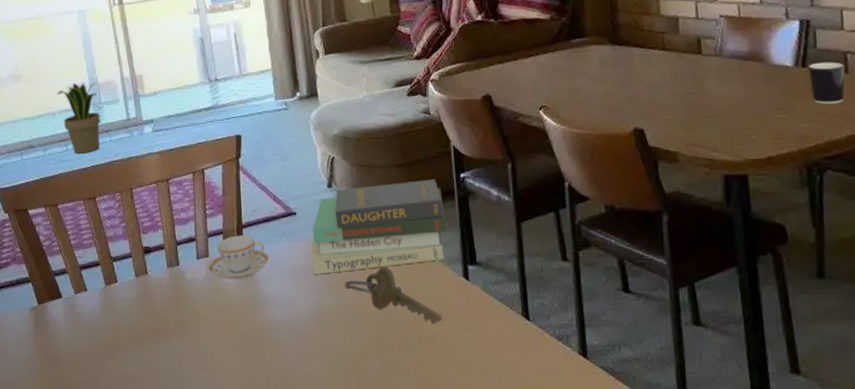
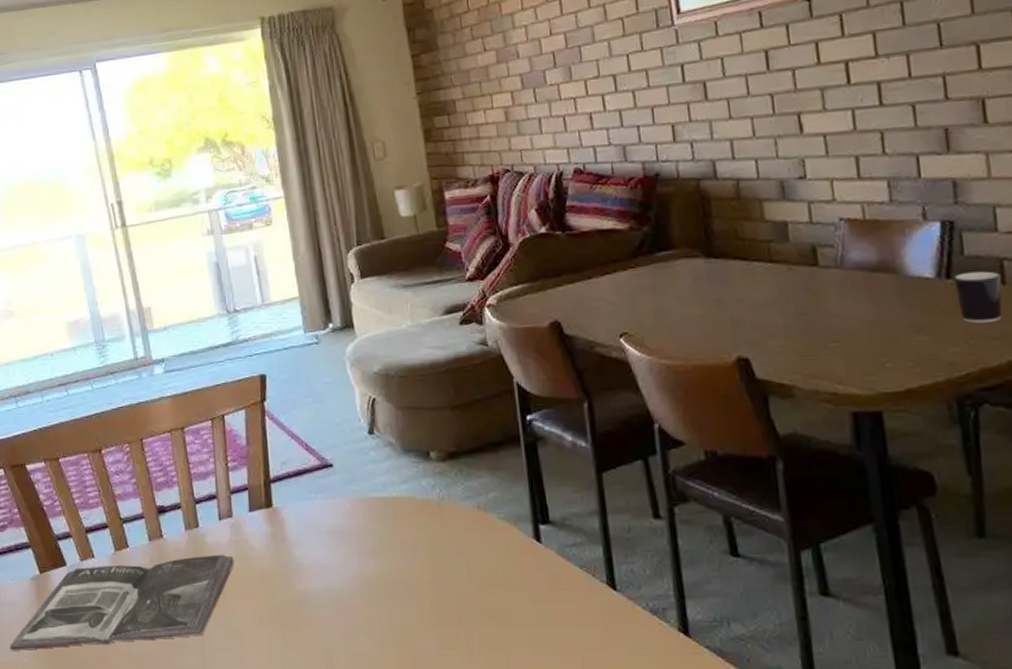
magazine: none [9,288,209,371] -> present [9,554,234,650]
potted plant: present [57,82,101,154] -> none [54,317,105,400]
teacup: present [208,235,269,280] -> none [232,491,303,543]
books: present [311,179,447,275] -> none [352,422,512,537]
key: present [344,266,443,323] -> none [391,527,511,594]

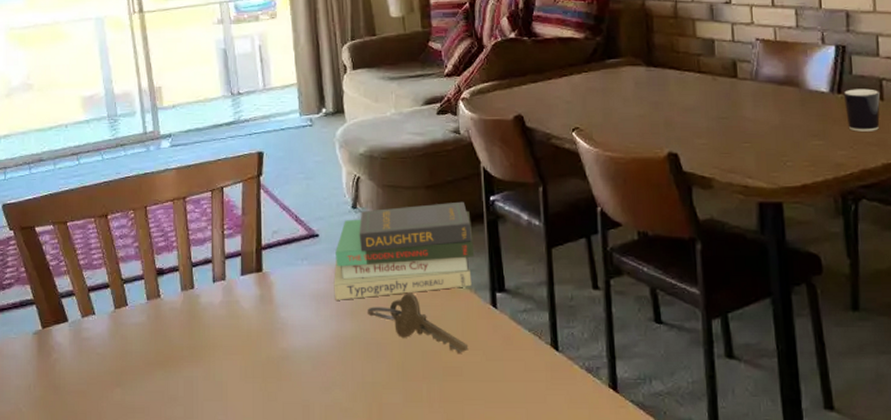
magazine: present [9,554,234,650] -> none [8,313,225,400]
books: none [352,422,512,537] -> present [334,201,475,300]
key: none [391,527,511,594] -> present [367,292,469,353]

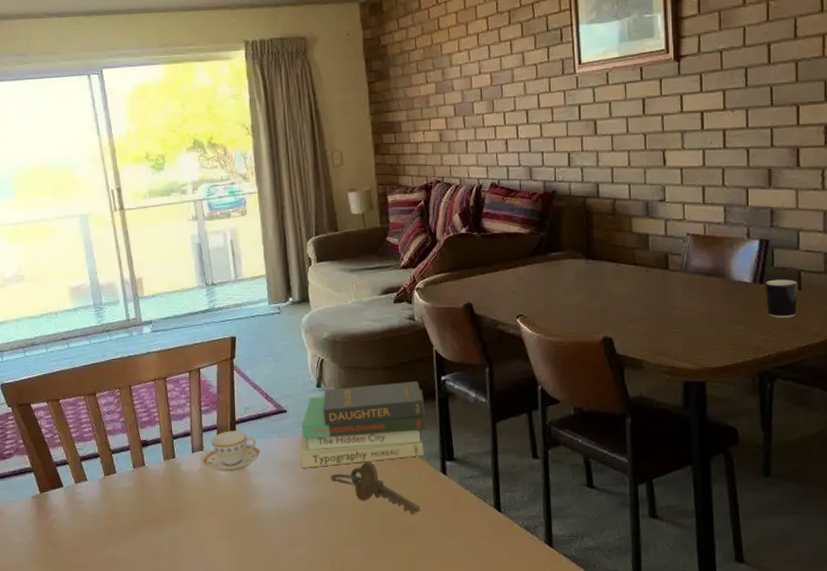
teacup: none [224,257,289,304] -> present [202,431,260,472]

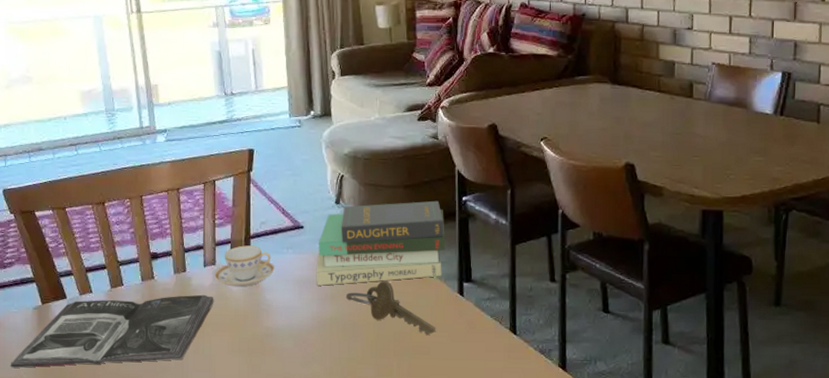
magazine: none [12,480,203,555] -> present [10,294,214,368]
mug: present [765,279,799,319] -> none [785,112,818,152]

